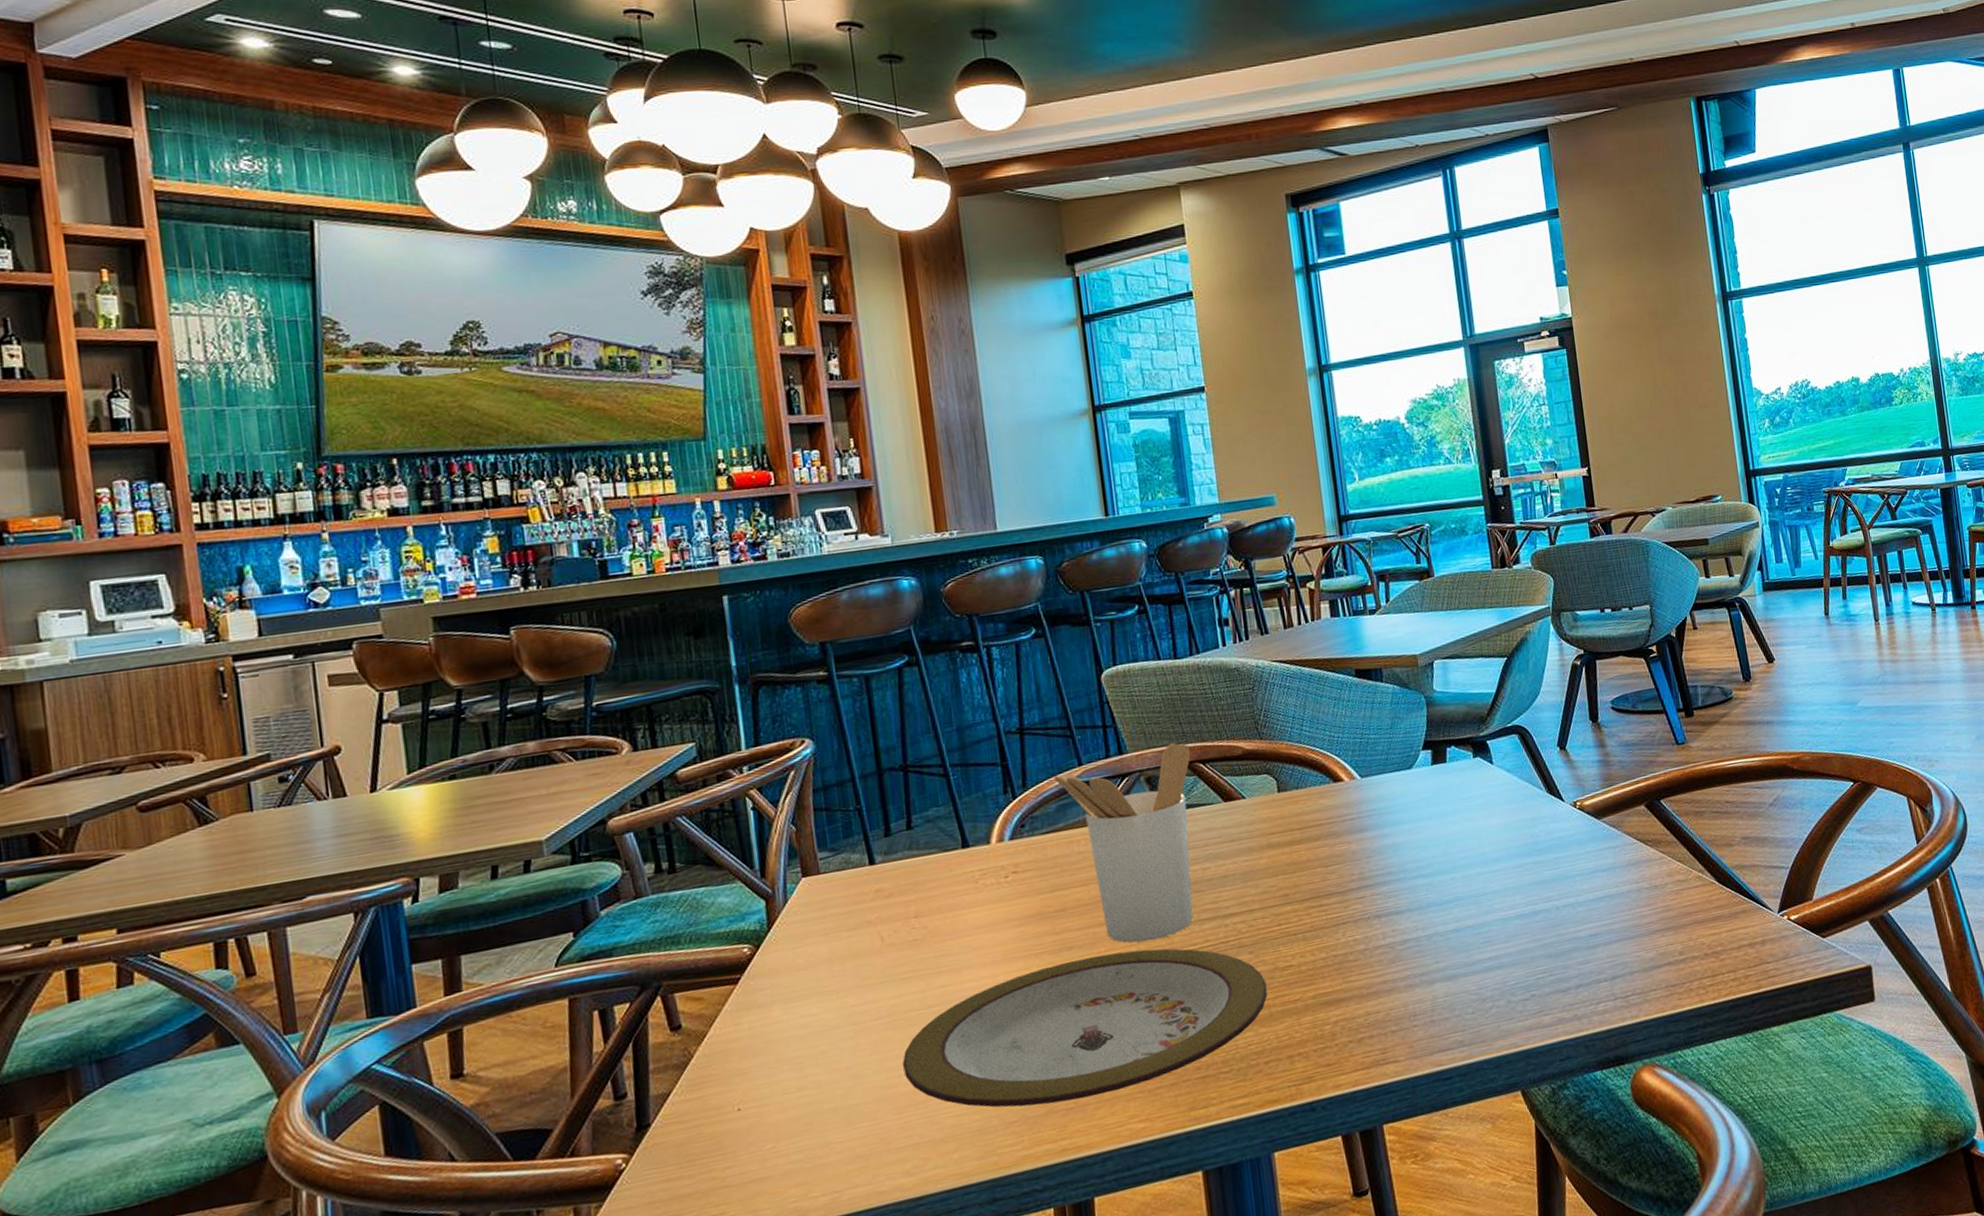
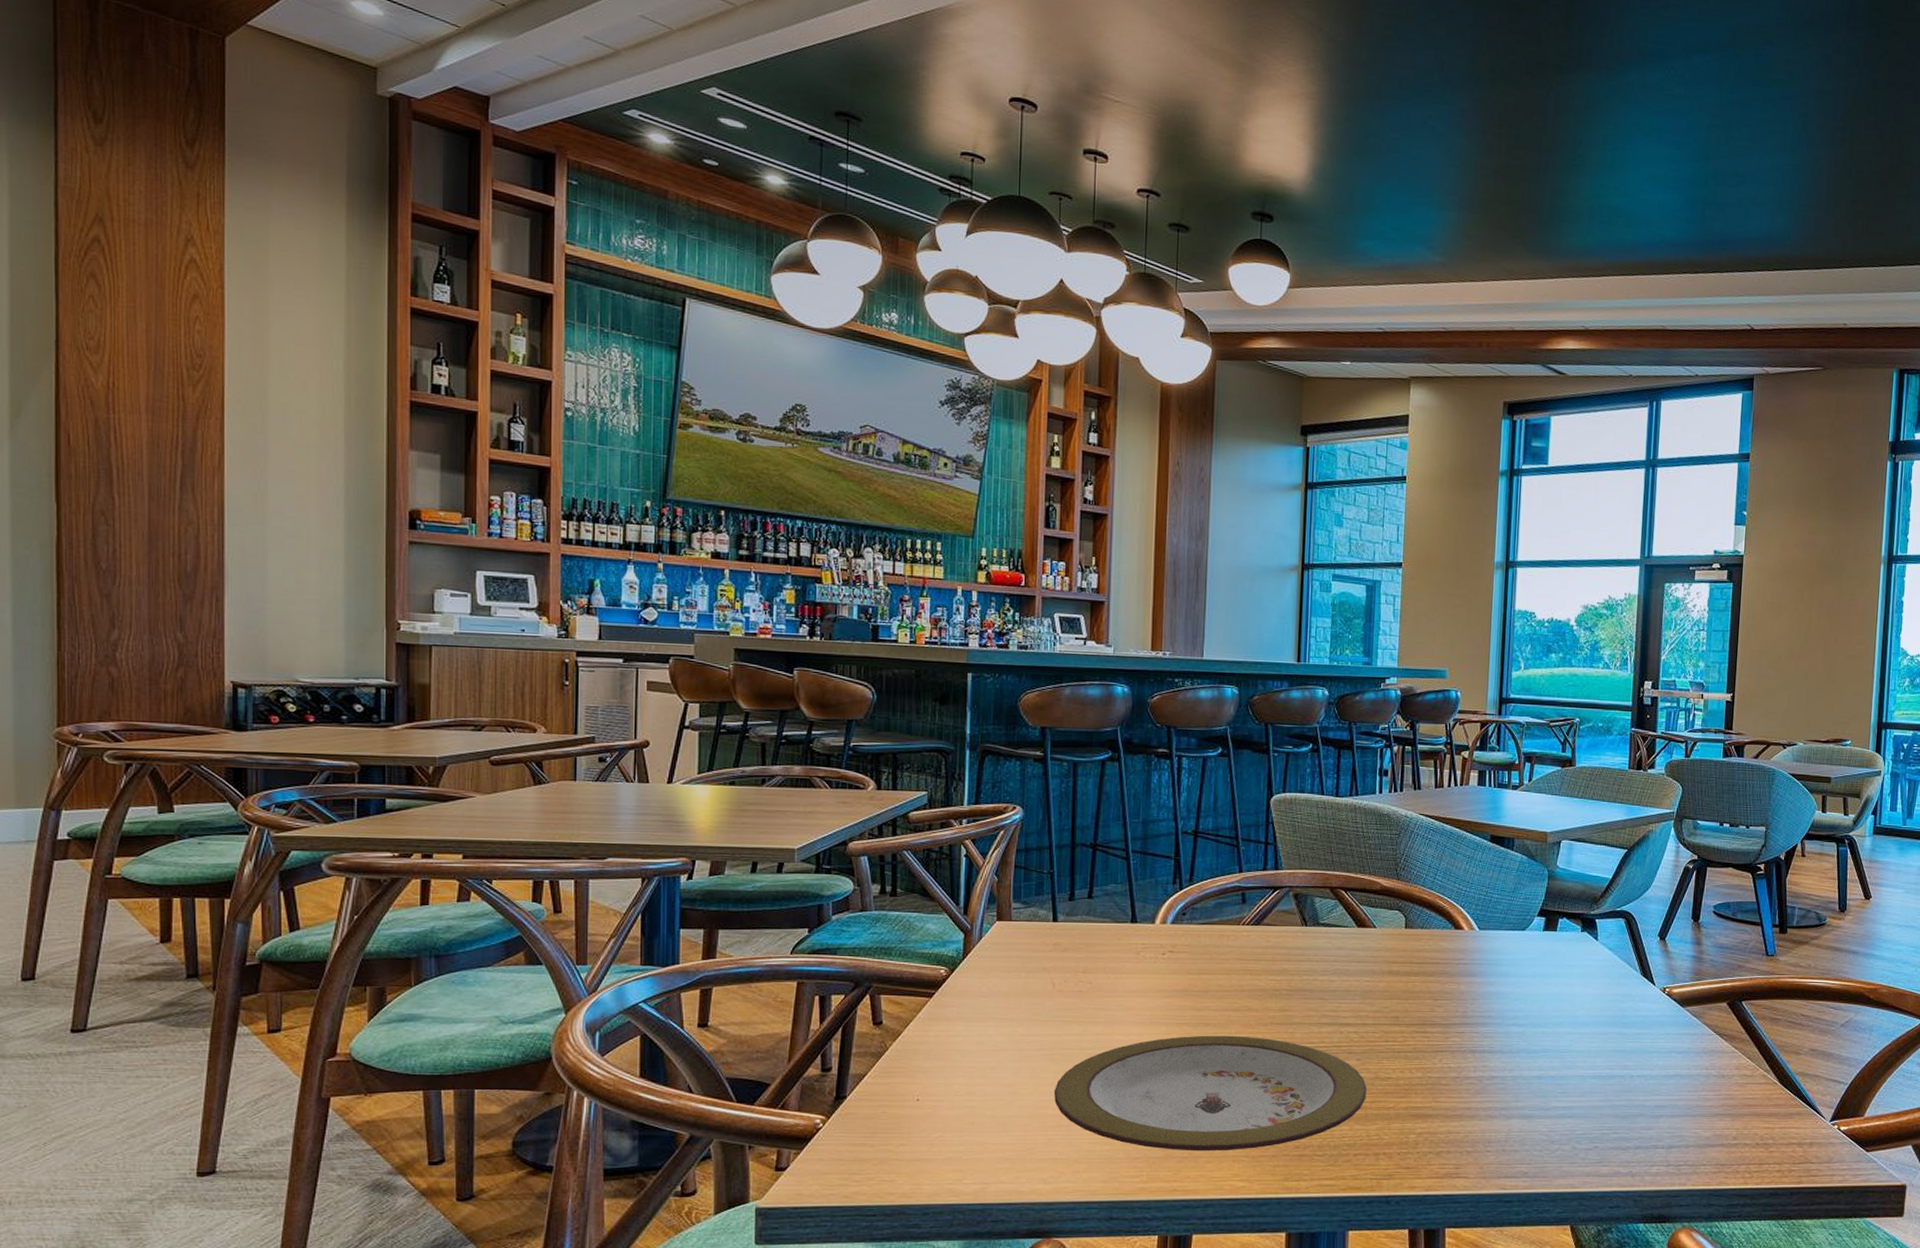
utensil holder: present [1054,743,1193,943] -> none [1216,869,1336,1032]

